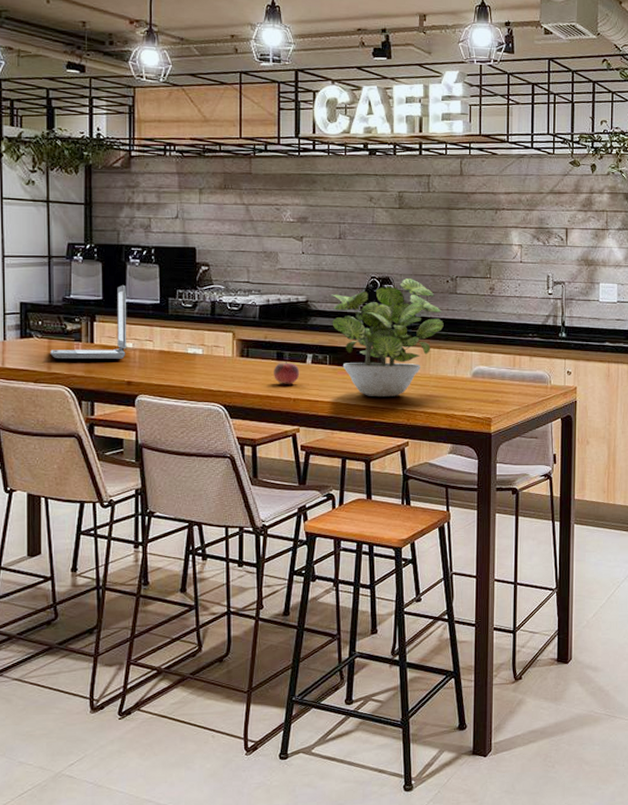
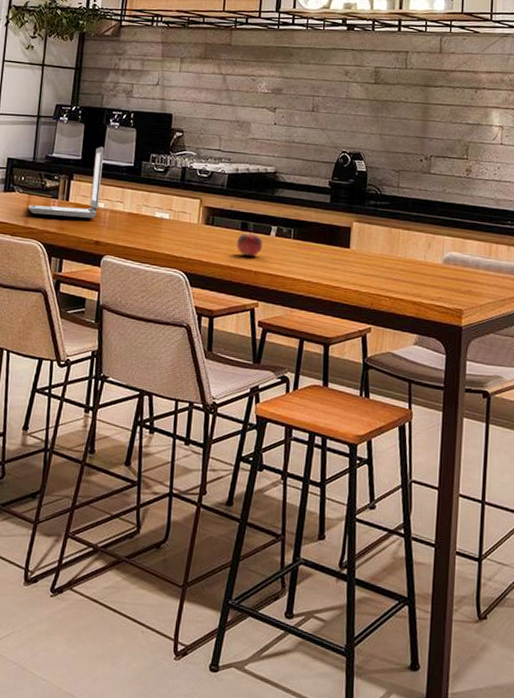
potted plant: present [331,277,444,397] -> none [299,154,415,278]

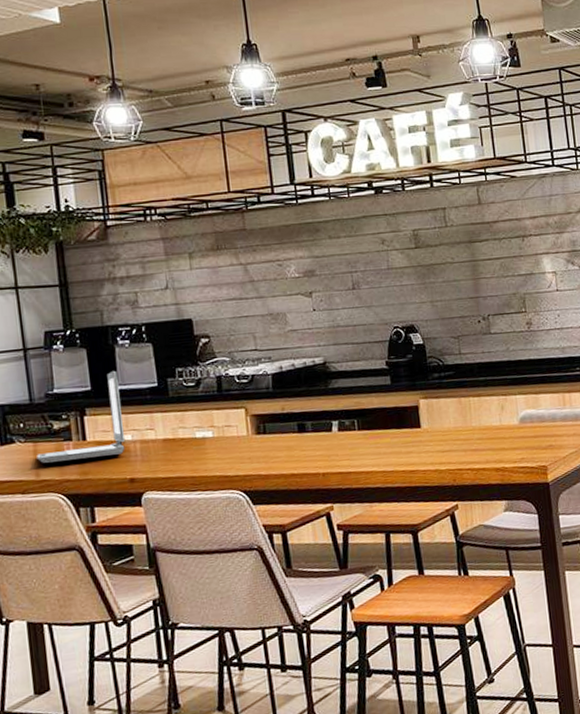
fruit: present [237,232,263,256] -> none [296,432,327,459]

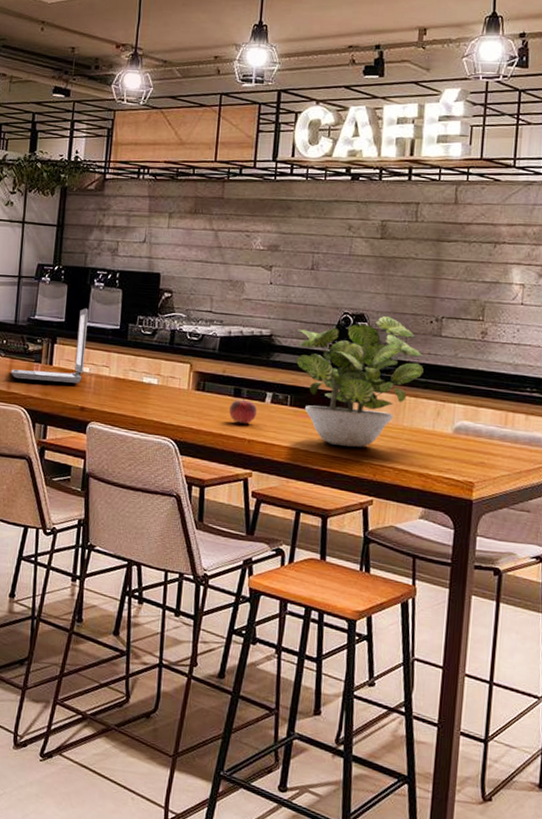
fruit: none [296,432,327,459] -> present [229,398,258,424]
potted plant: none [351,322,481,460] -> present [296,315,424,447]

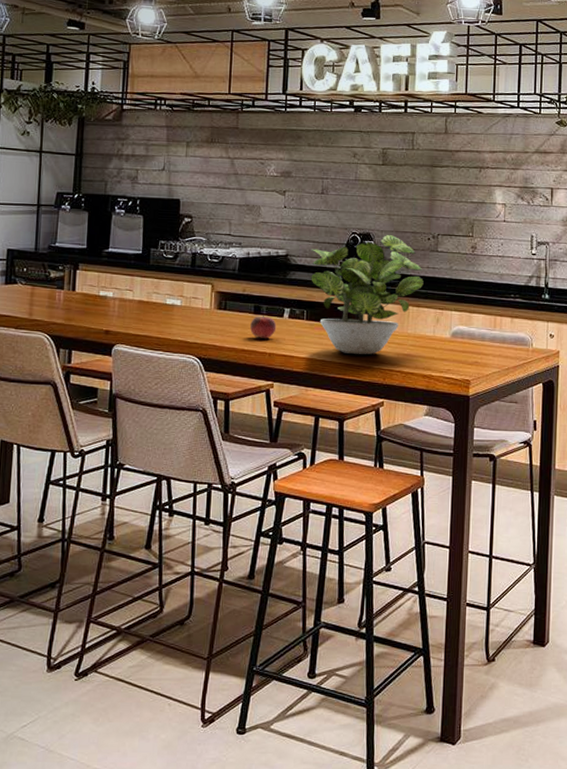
laptop: present [11,308,88,383] -> none [33,234,110,308]

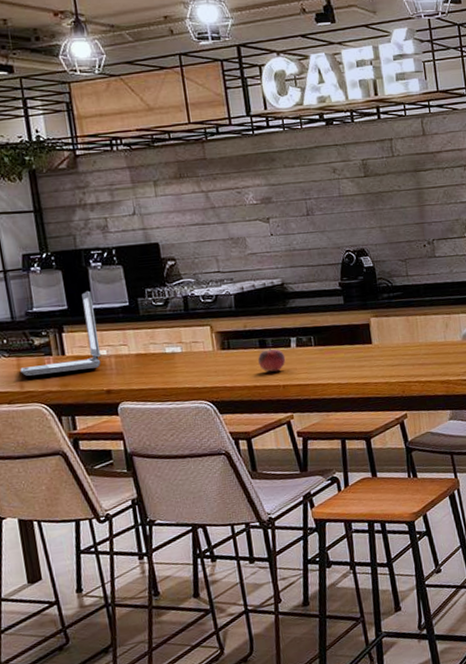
laptop: none [33,234,110,308] -> present [20,290,101,376]
potted plant: present [311,234,424,355] -> none [306,246,427,373]

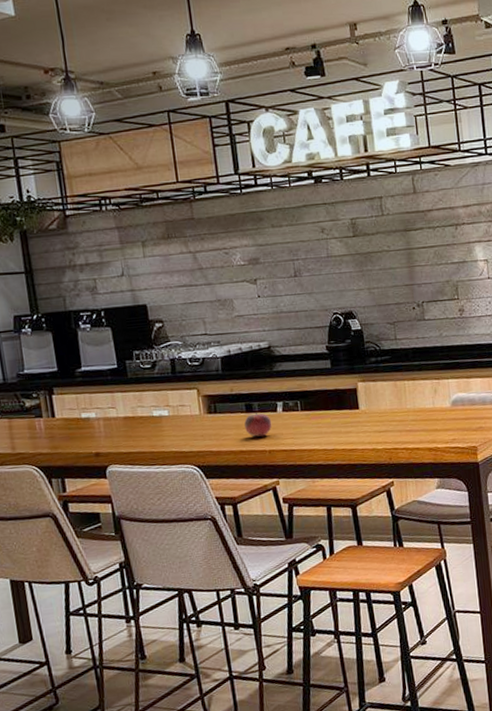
laptop: present [20,290,101,376] -> none [12,352,90,438]

